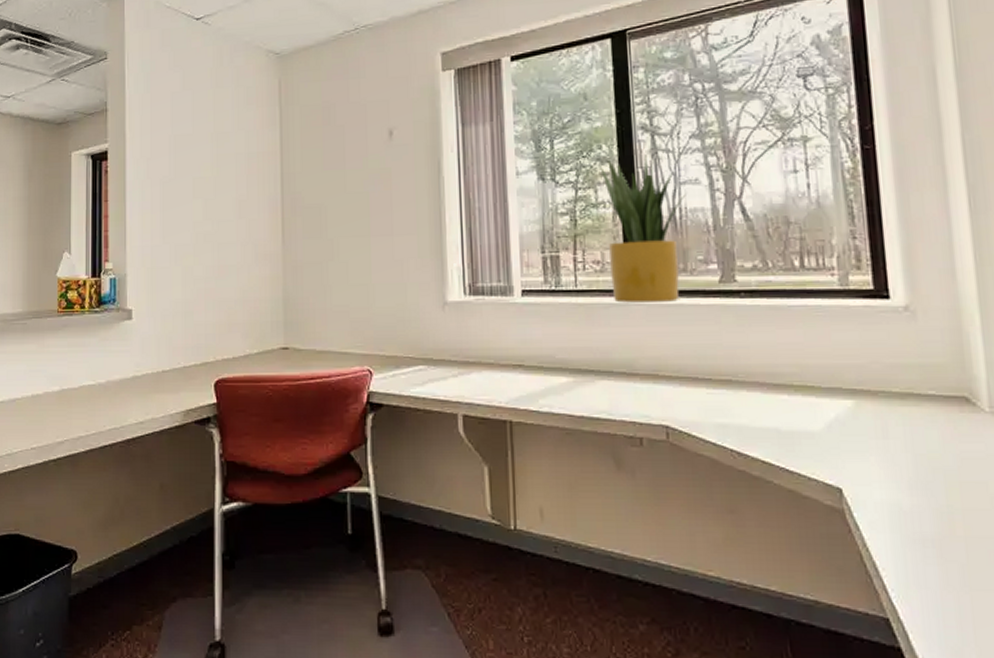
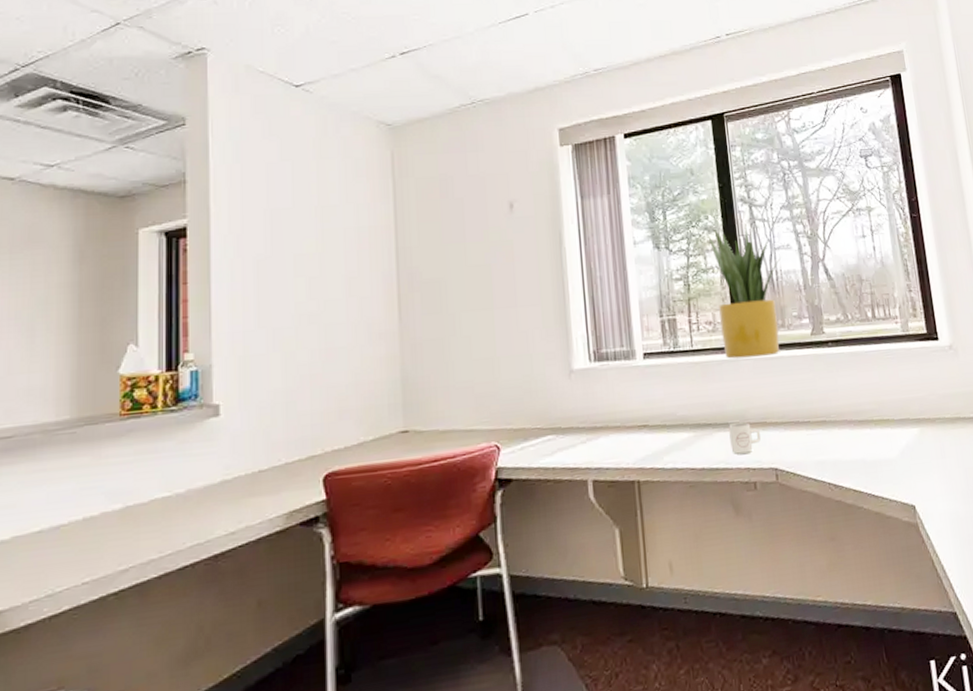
mug: none [614,373,650,406] -> present [729,422,761,454]

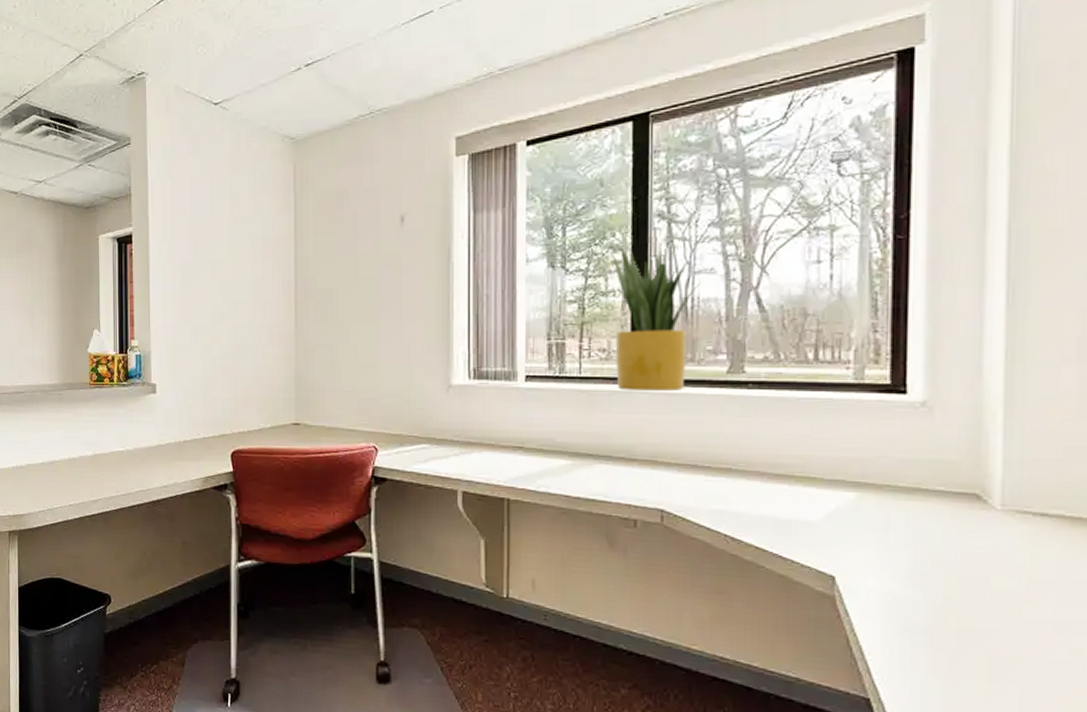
mug: present [729,422,761,454] -> none [612,457,648,489]

